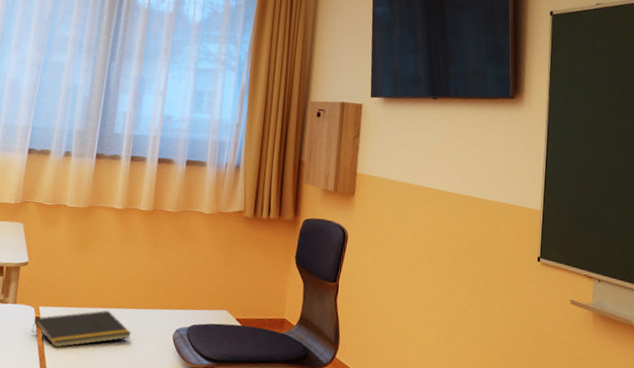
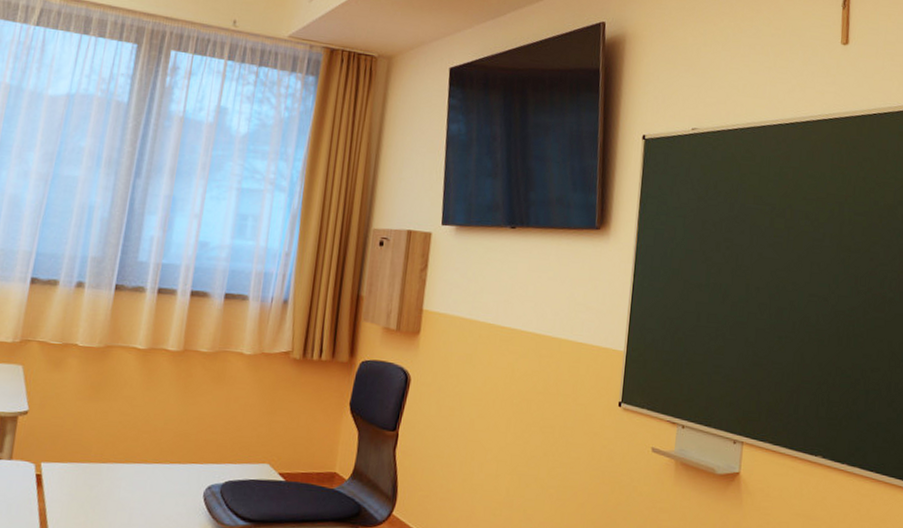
notepad: present [31,310,132,349] -> none [30,465,154,511]

